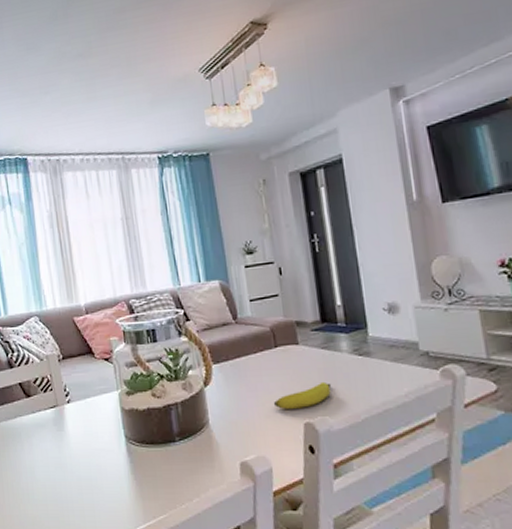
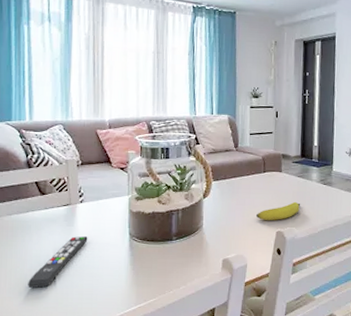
remote control: none [26,442,81,504] -> present [28,236,88,288]

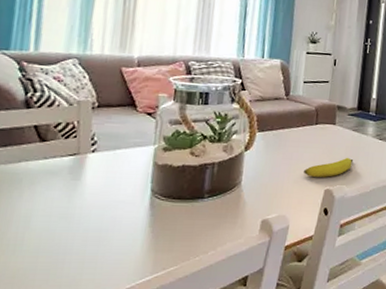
remote control: present [28,236,88,288] -> none [10,192,98,256]

